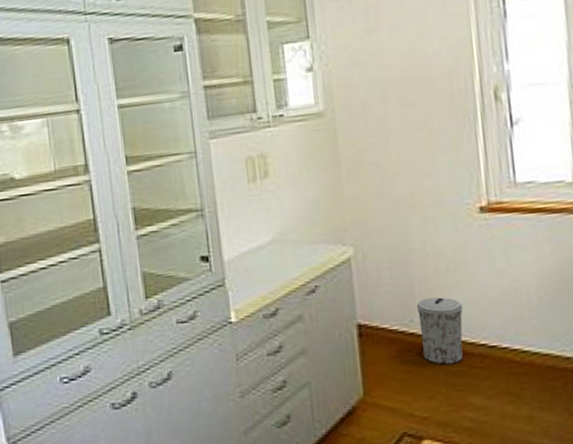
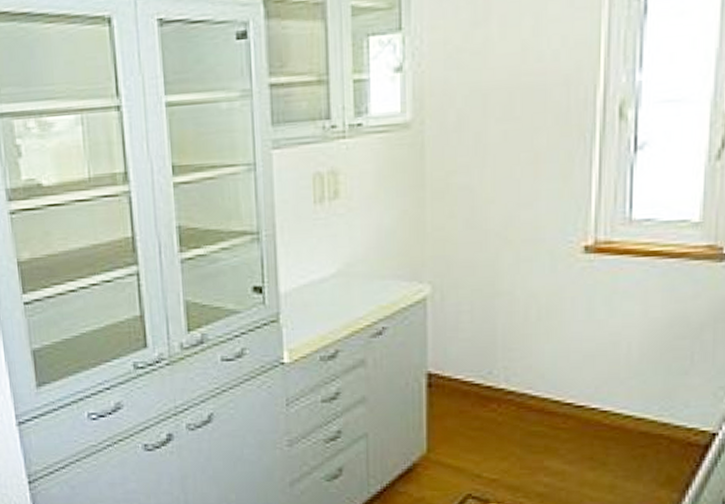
trash can: present [416,297,463,365] -> none [497,348,551,423]

